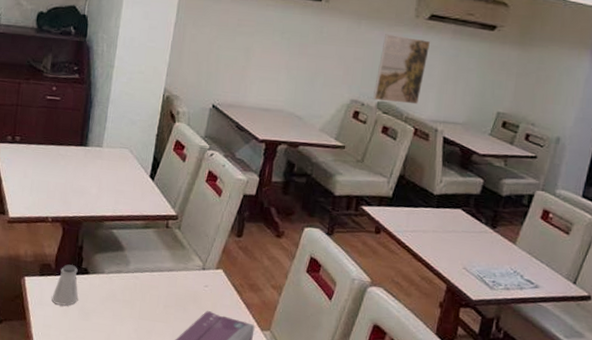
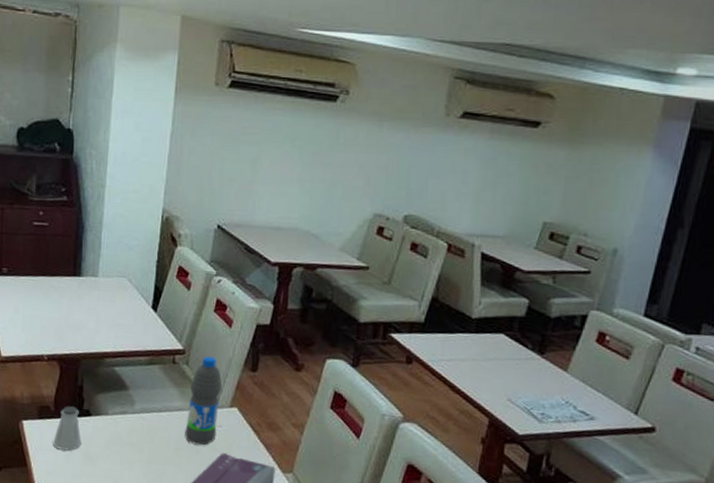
water bottle: none [174,222,210,303] -> present [185,356,223,445]
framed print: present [373,34,431,105] -> none [399,137,464,217]

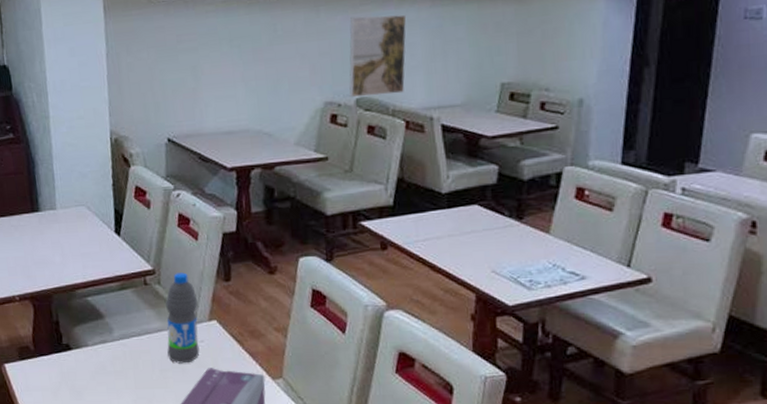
saltshaker: present [53,406,82,451] -> none [38,343,66,388]
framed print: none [399,137,464,217] -> present [349,14,407,98]

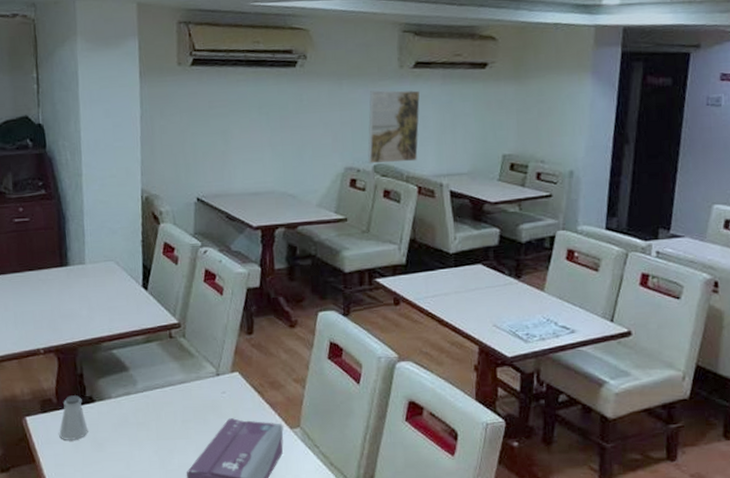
saltshaker: none [38,343,66,388] -> present [59,395,88,440]
water bottle: present [166,272,200,364] -> none [190,326,221,415]

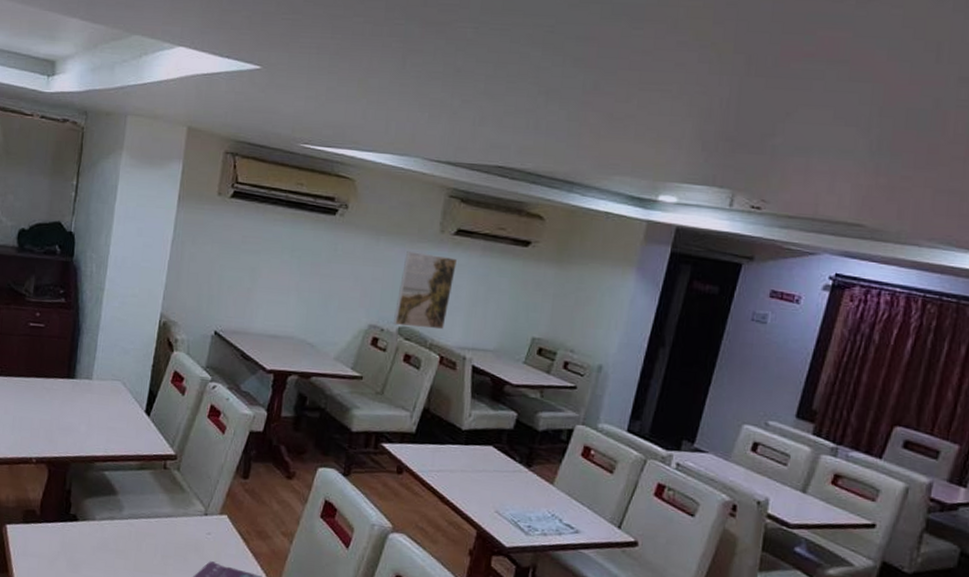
saltshaker: present [59,395,88,440] -> none [36,510,67,557]

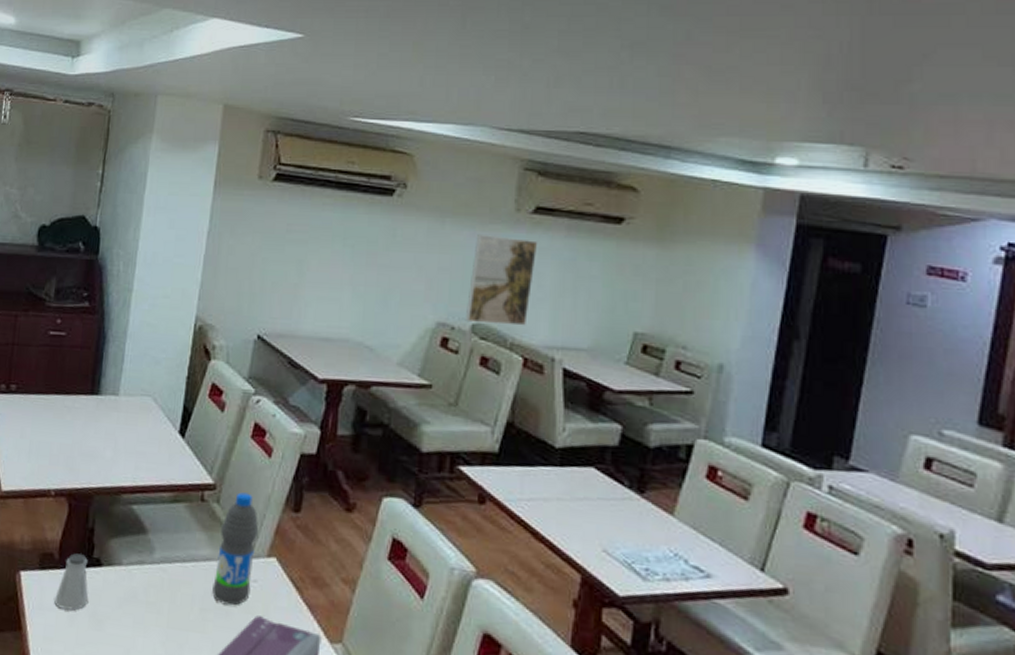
saltshaker: none [36,510,67,557] -> present [54,553,89,611]
water bottle: none [173,462,213,553] -> present [212,492,259,605]

